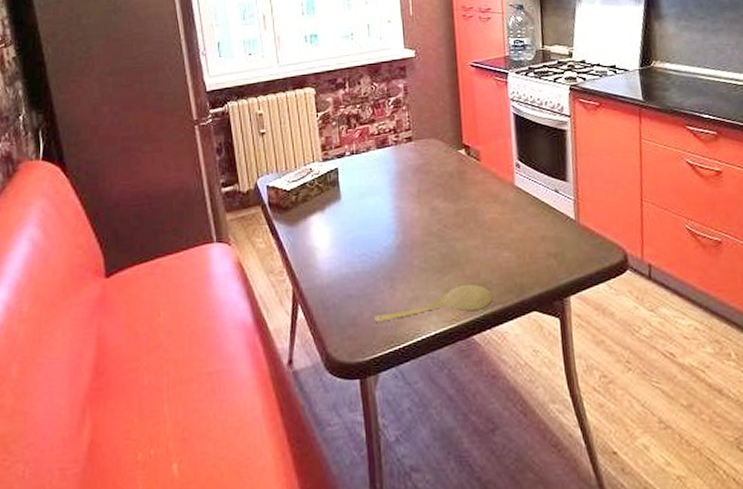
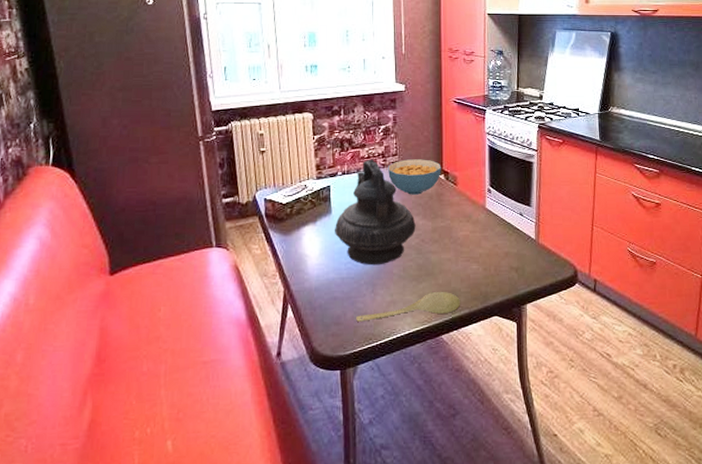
teapot: none [344,135,437,257] -> present [334,159,416,266]
cereal bowl: none [401,132,462,174] -> present [388,159,441,195]

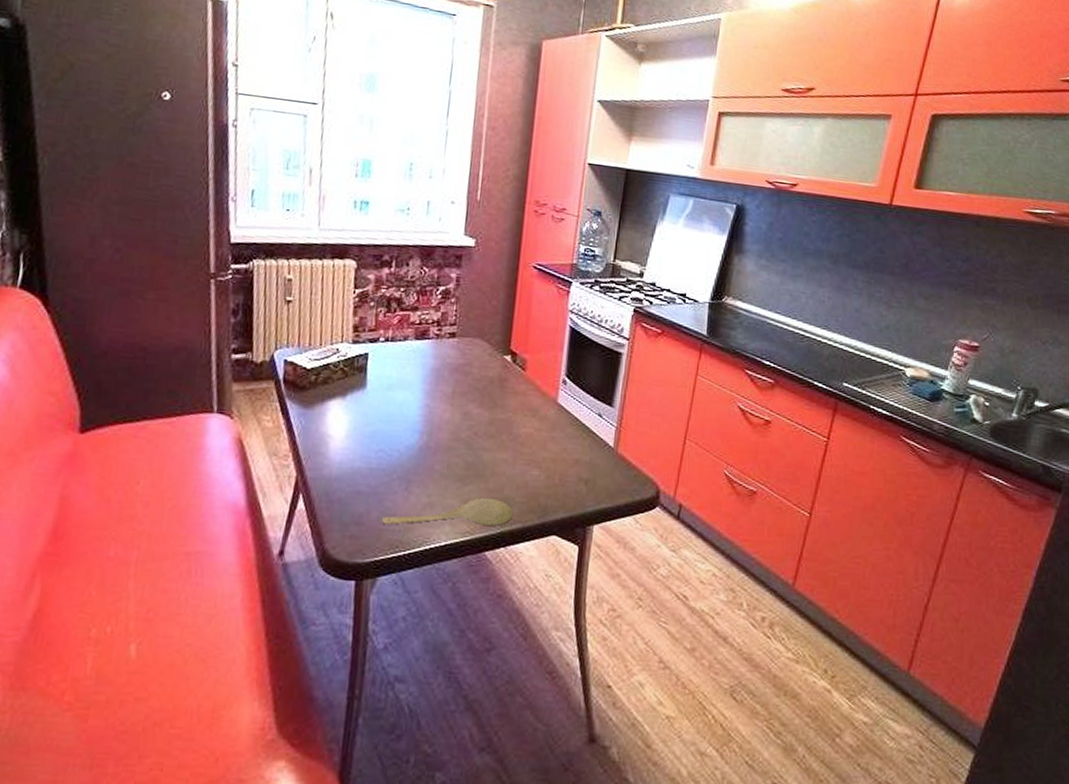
teapot: present [334,159,416,266] -> none [366,326,469,458]
cereal bowl: present [388,159,441,195] -> none [442,331,509,377]

